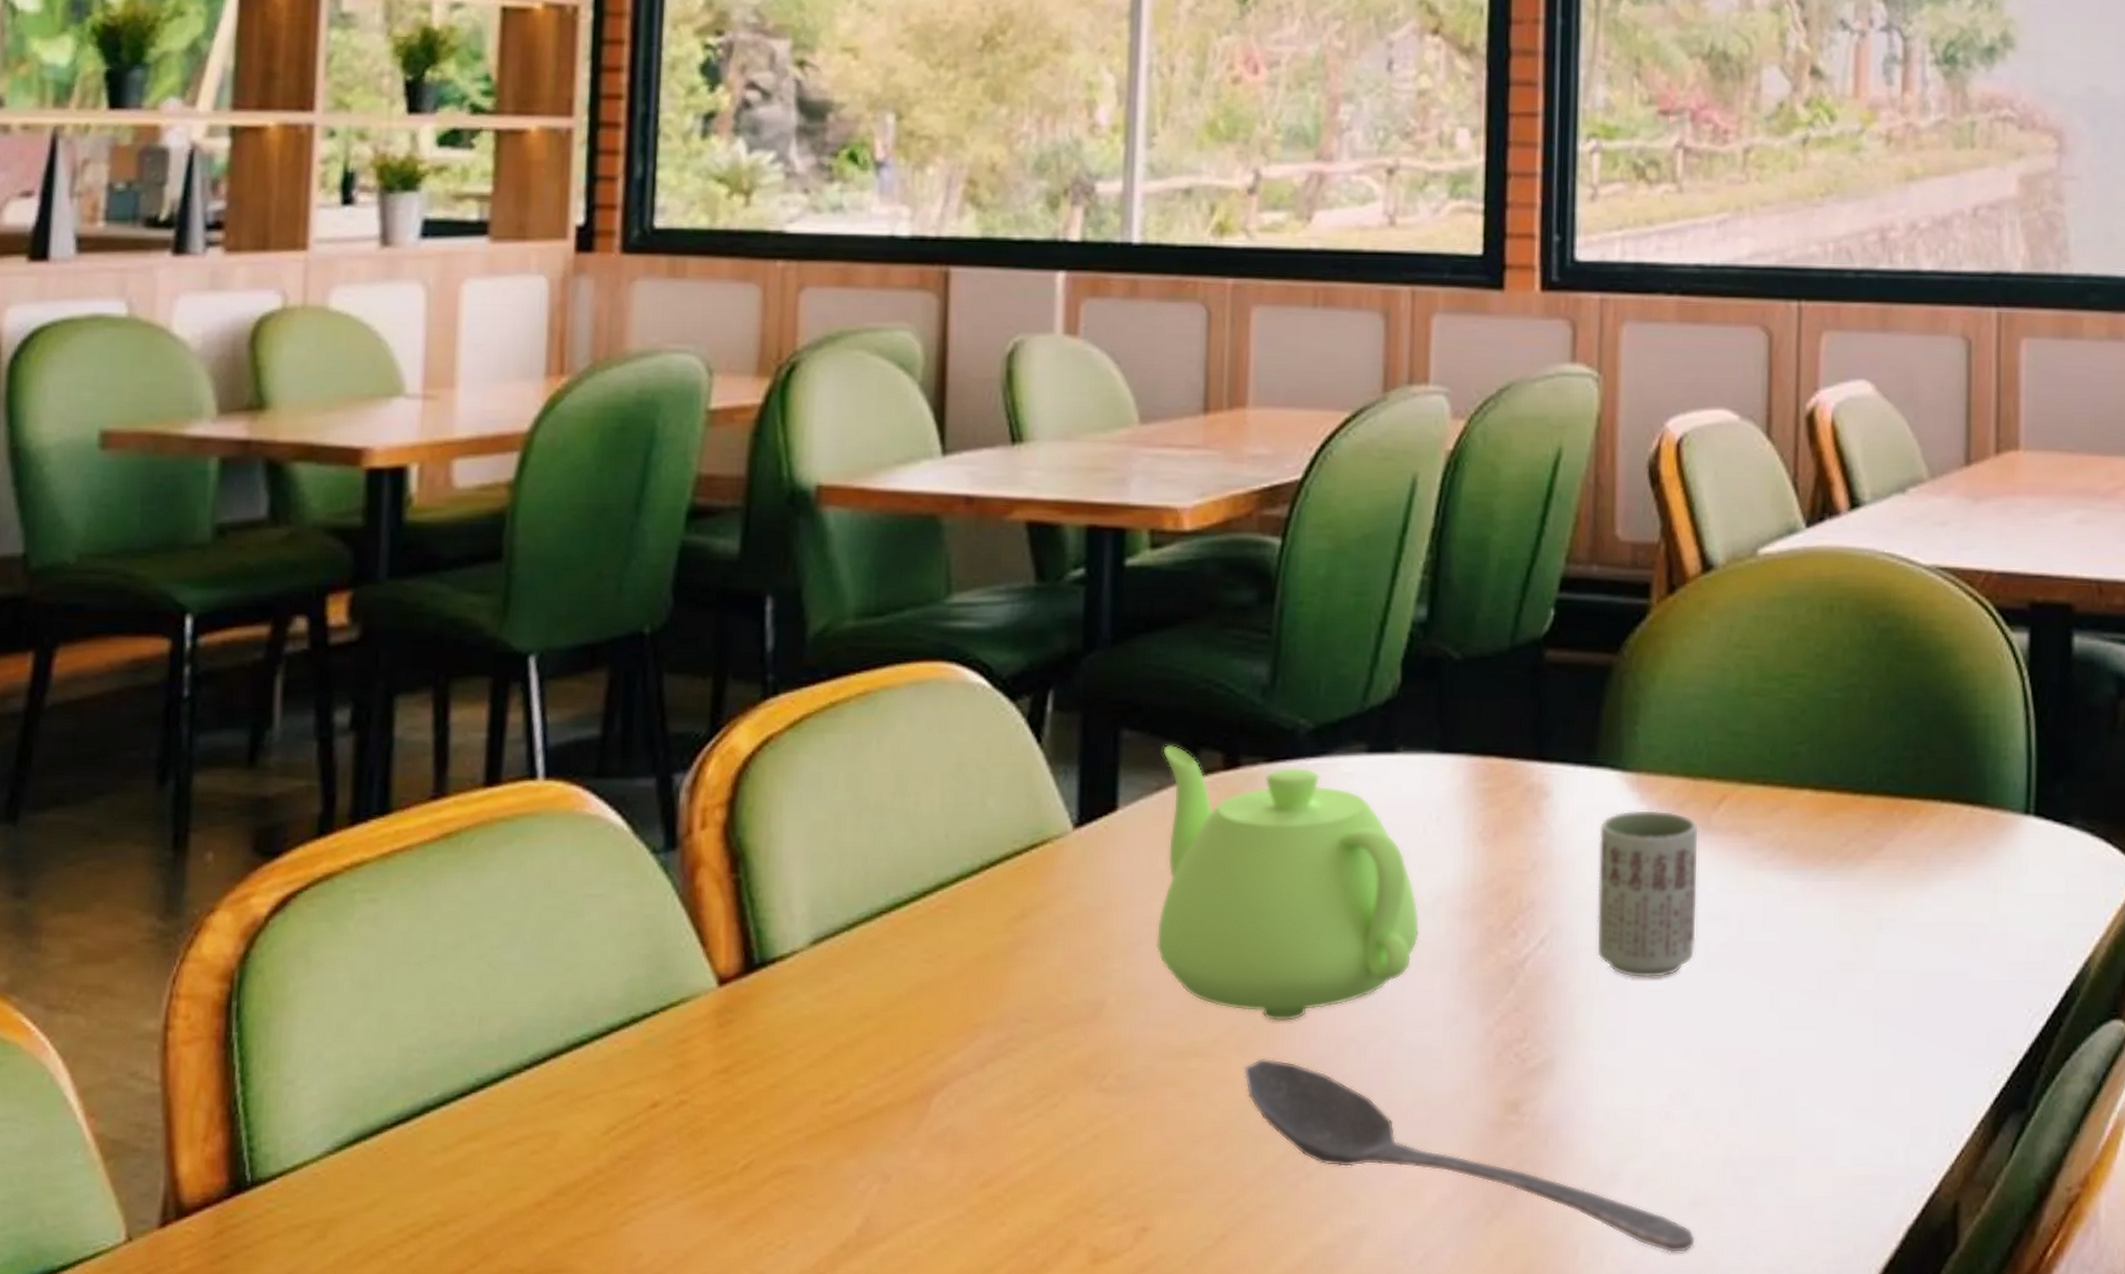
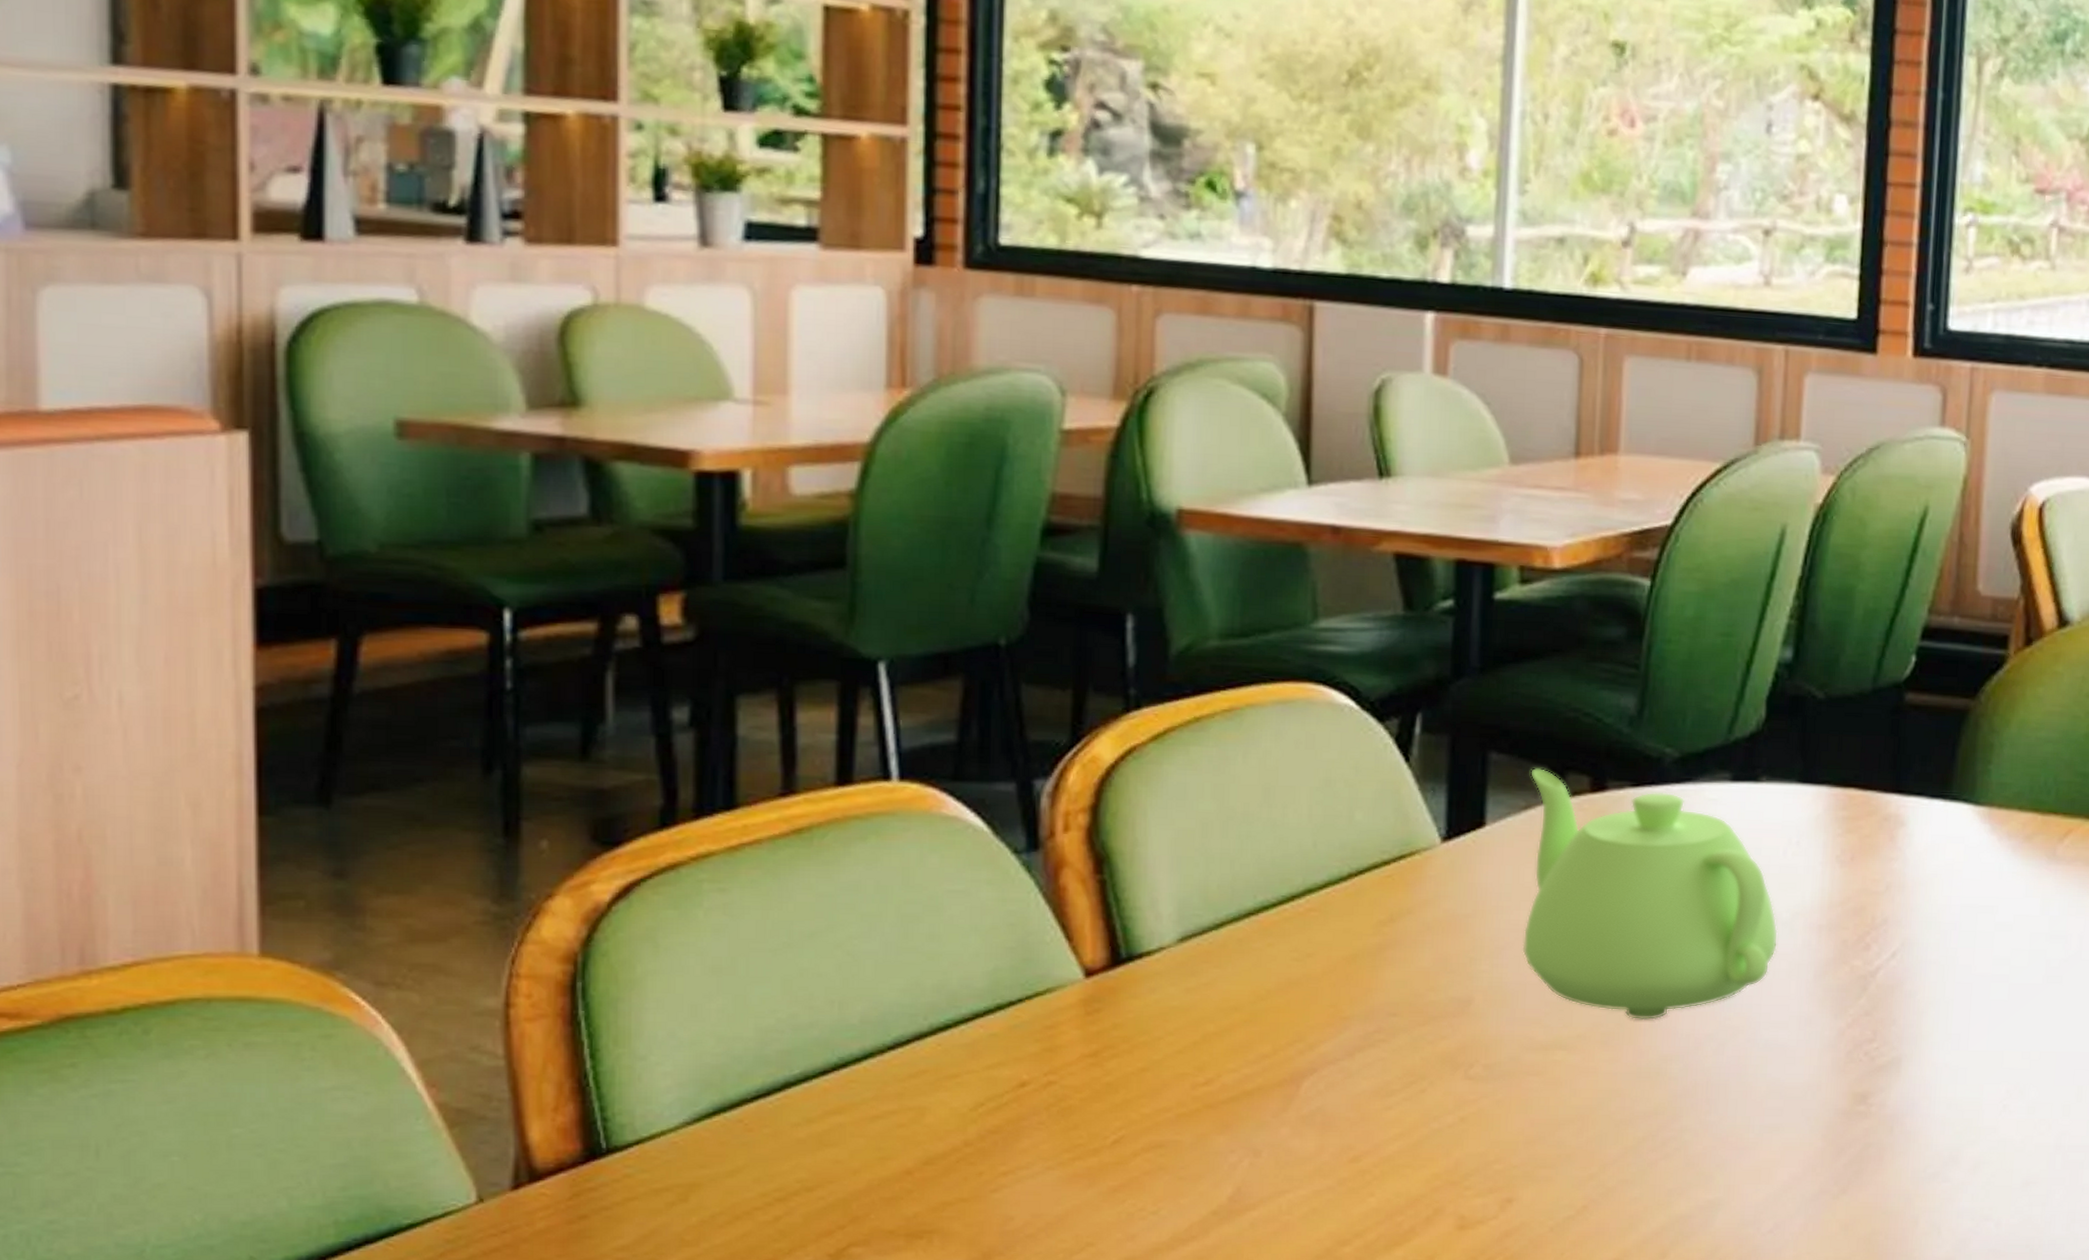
stirrer: present [1243,1058,1695,1253] -> none [1606,1052,2026,1225]
cup: present [1596,809,1700,978] -> none [1944,840,2045,989]

